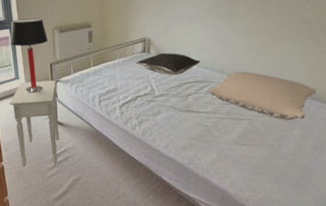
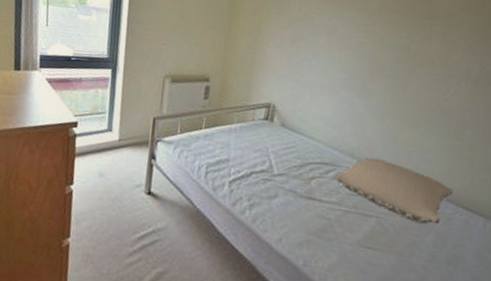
nightstand: present [9,80,60,168] -> none [93,136,157,250]
table lamp: present [10,18,48,93] -> none [108,59,156,152]
pillow: present [136,52,201,76] -> none [256,123,330,153]

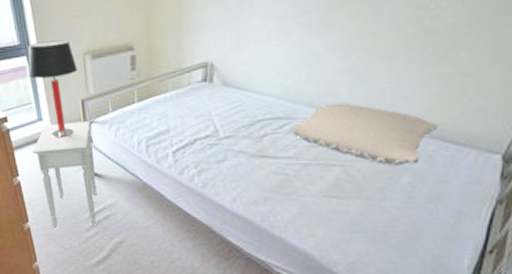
nightstand: none [93,136,157,250] -> present [32,121,97,229]
table lamp: none [108,59,156,152] -> present [28,39,77,139]

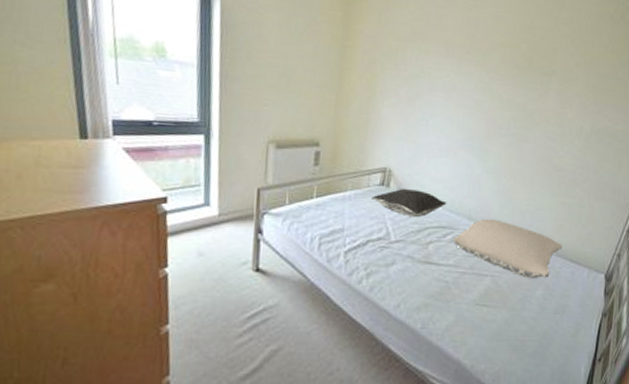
table lamp: present [28,39,77,139] -> none [202,122,259,228]
nightstand: present [32,121,97,229] -> none [189,210,263,334]
pillow: none [194,81,281,111] -> present [371,188,447,218]

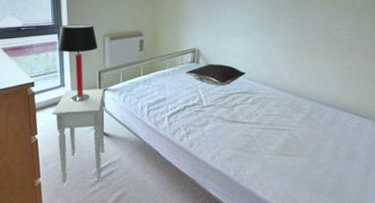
nightstand: none [189,210,263,334] -> present [52,89,105,185]
table lamp: none [202,122,259,228] -> present [57,24,98,102]
pillow: present [453,218,563,279] -> none [254,83,347,131]

